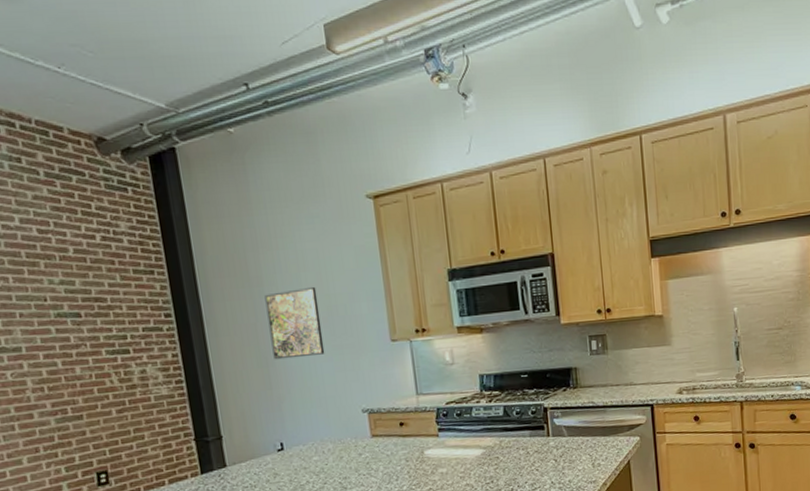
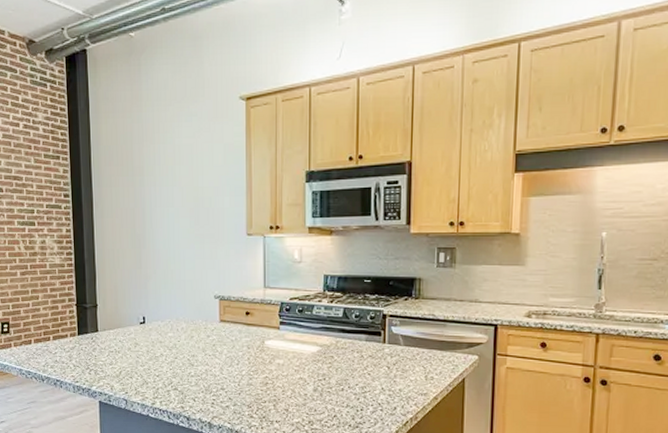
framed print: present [264,286,325,360] -> none [144,179,189,243]

